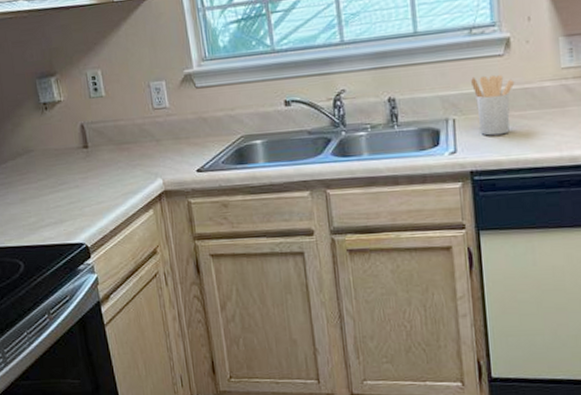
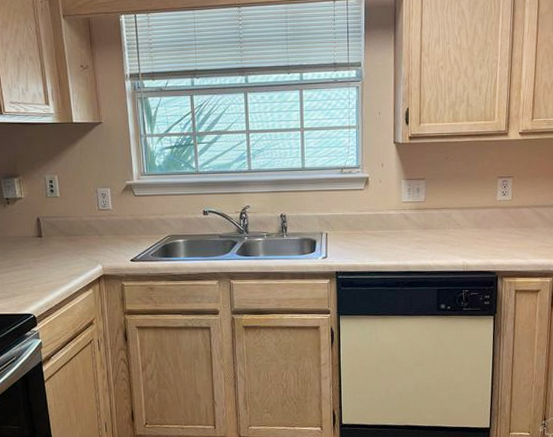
utensil holder: present [471,74,515,136] -> none [340,203,370,247]

